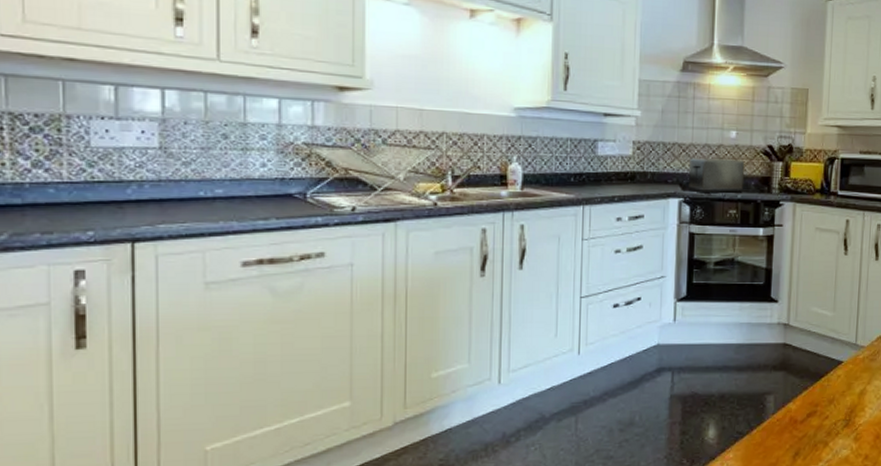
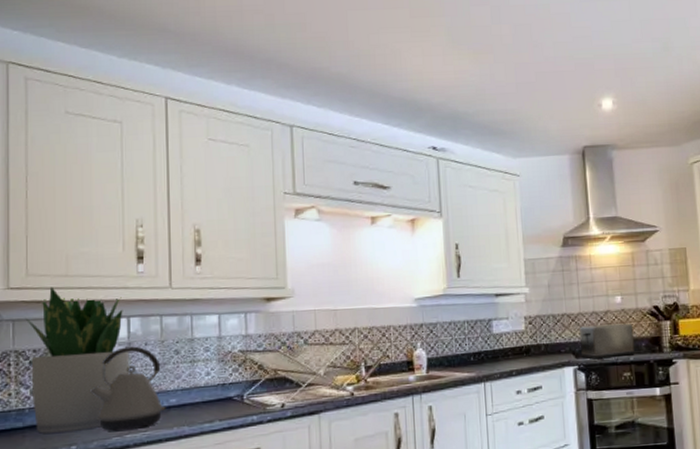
planter: none [22,40,164,216] -> present [25,287,130,434]
kettle: none [110,123,210,220] -> present [89,346,166,432]

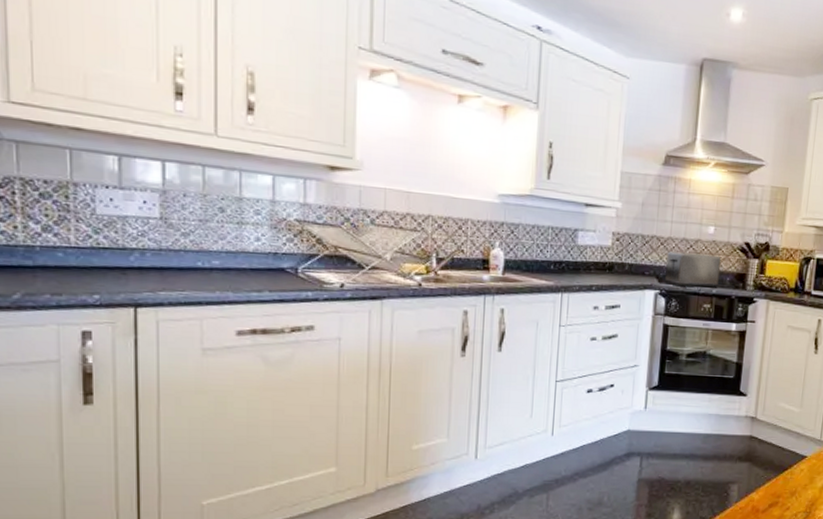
planter: present [25,287,130,434] -> none [32,109,165,280]
kettle: present [89,346,166,432] -> none [114,194,207,288]

